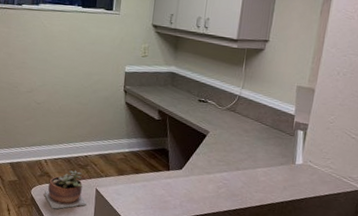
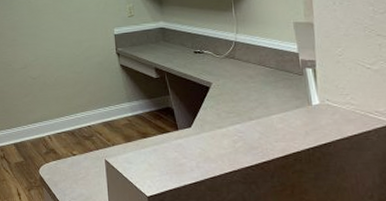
succulent plant: present [44,170,87,209] -> none [52,142,99,188]

